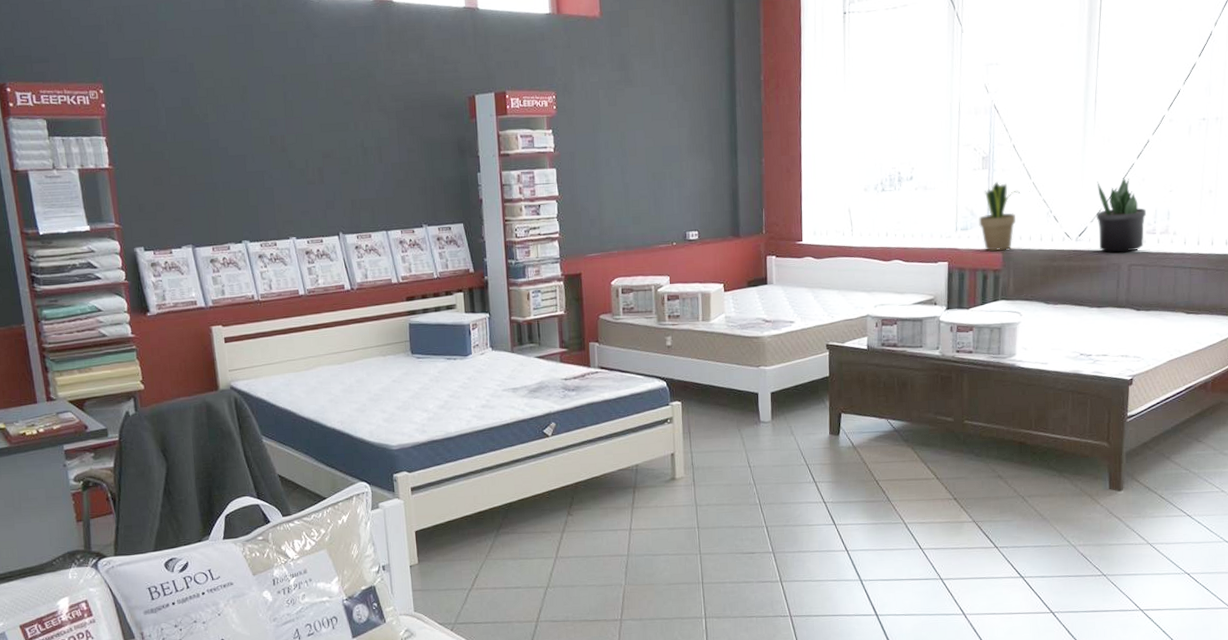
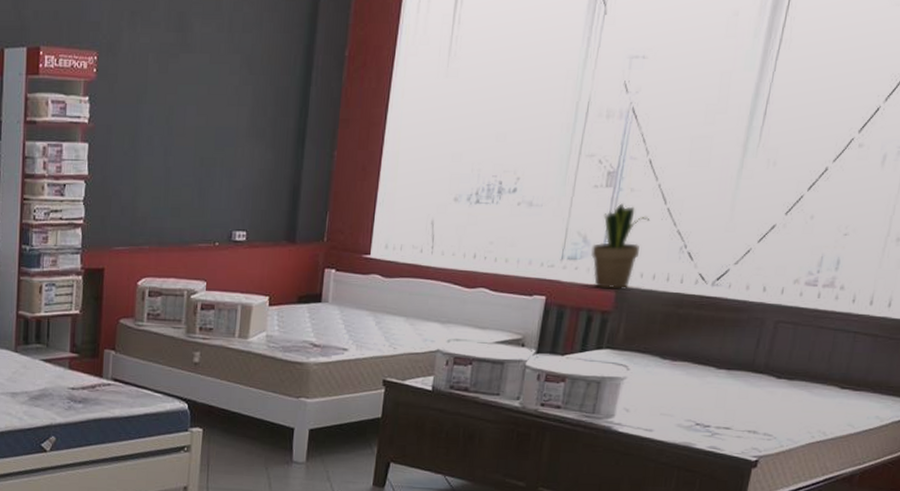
planter: present [1096,178,1147,253] -> none [741,213,810,306]

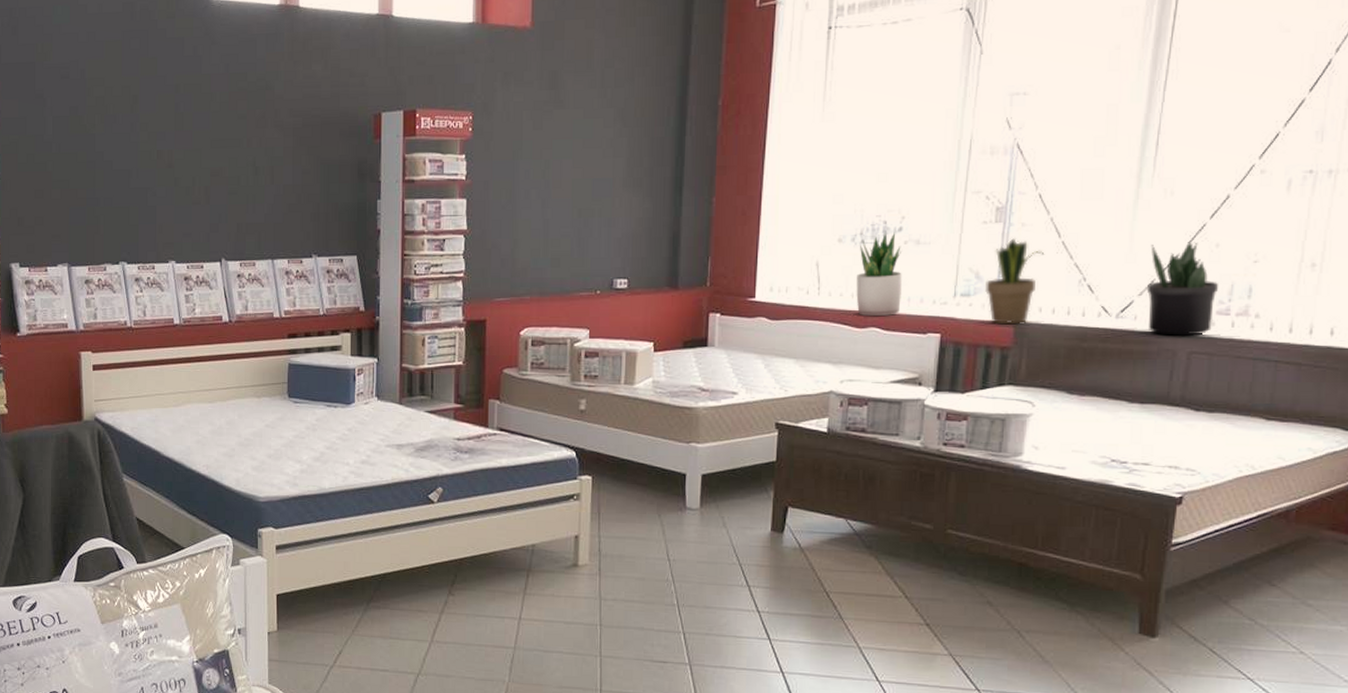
planter: none [468,193,515,278] -> present [856,232,902,317]
planter: none [741,213,810,306] -> present [1147,242,1219,337]

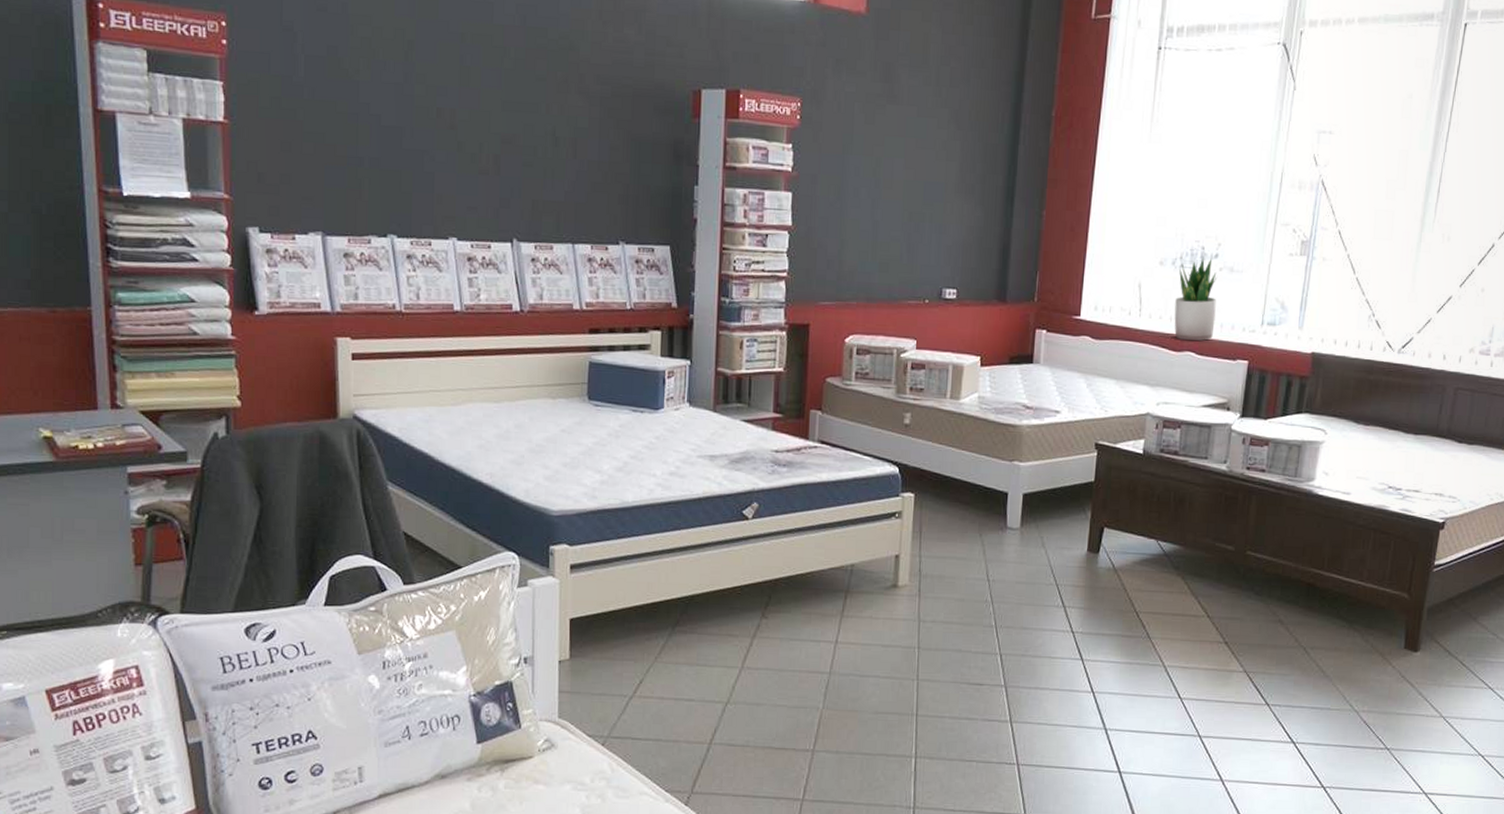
potted plant: present [985,238,1045,325] -> none [1289,272,1341,355]
planter: present [1147,242,1219,337] -> none [1424,285,1483,374]

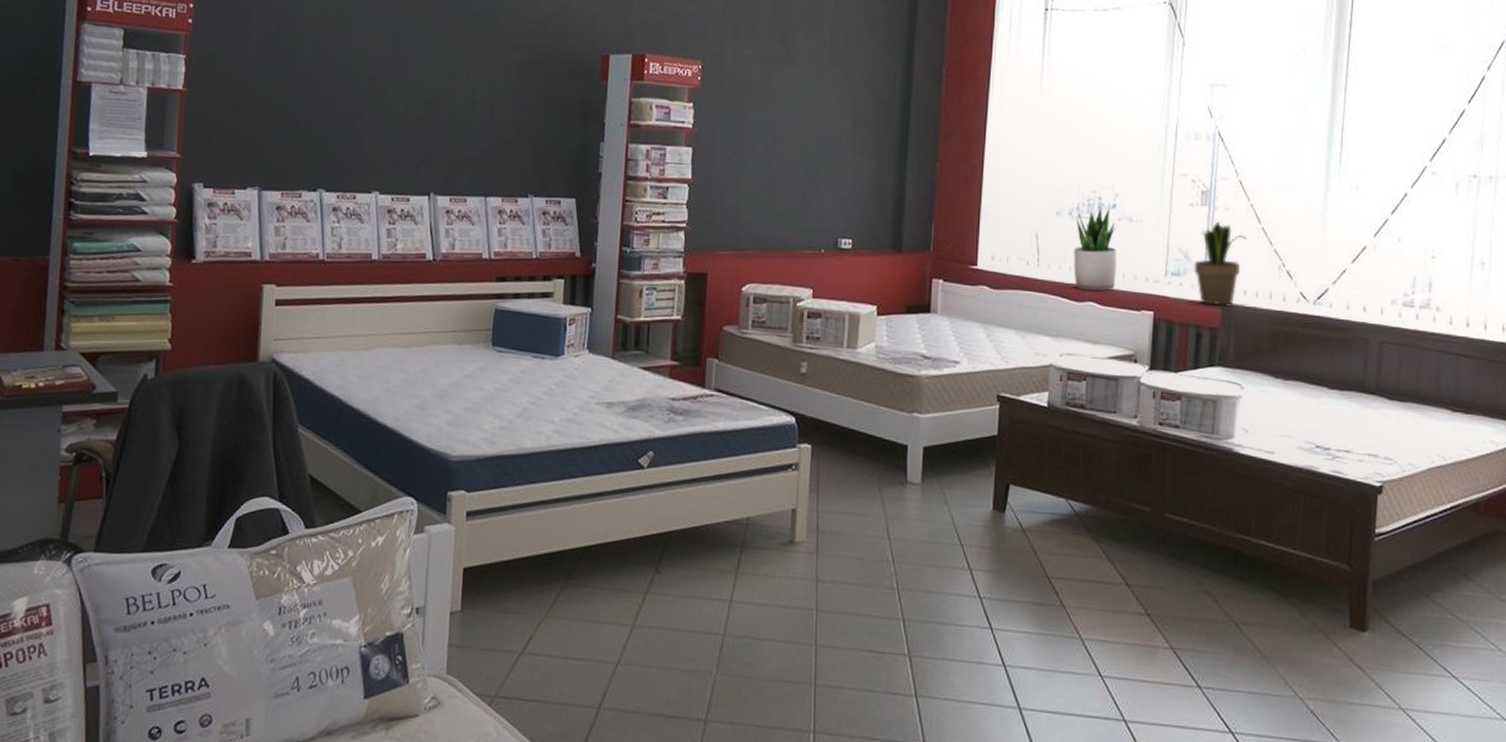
potted plant: none [1289,272,1341,355] -> present [1194,221,1247,306]

